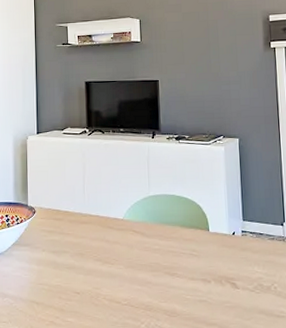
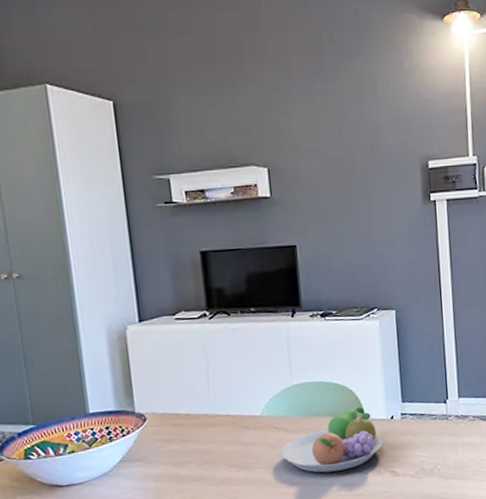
fruit bowl: none [138,221,225,276] -> present [281,407,383,473]

